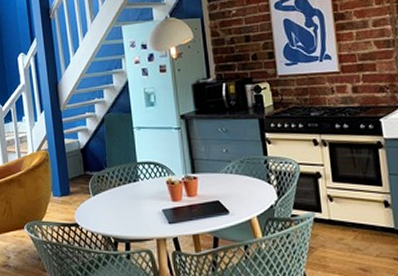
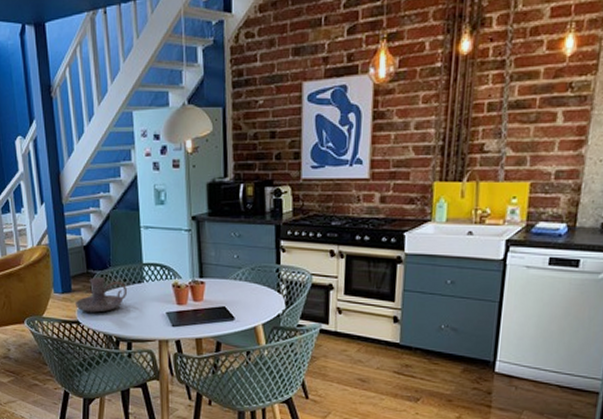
candle holder: none [74,178,124,214] -> present [76,277,128,313]

